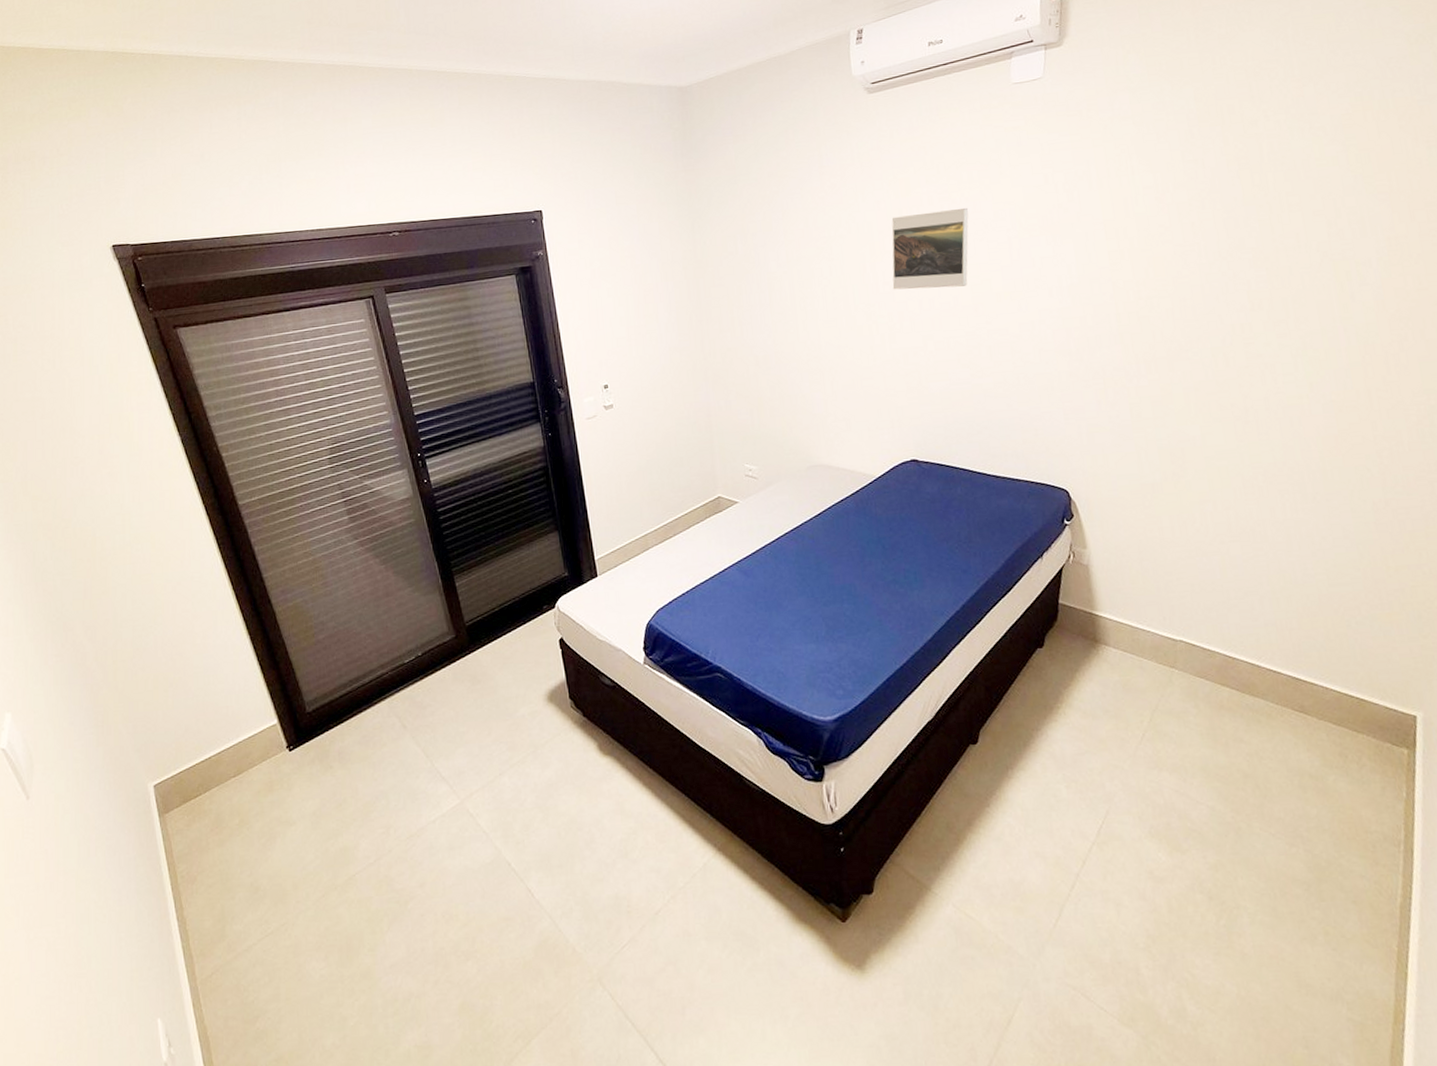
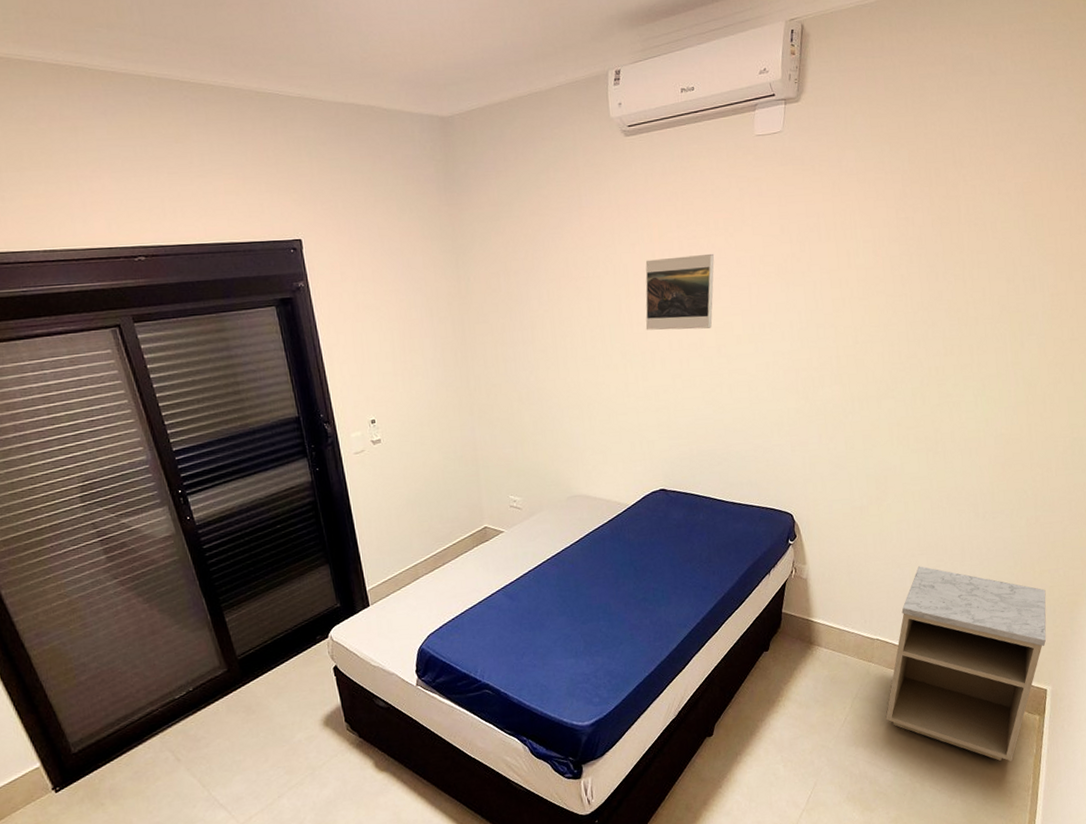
nightstand: none [1196,555,1411,805] -> present [885,566,1047,761]

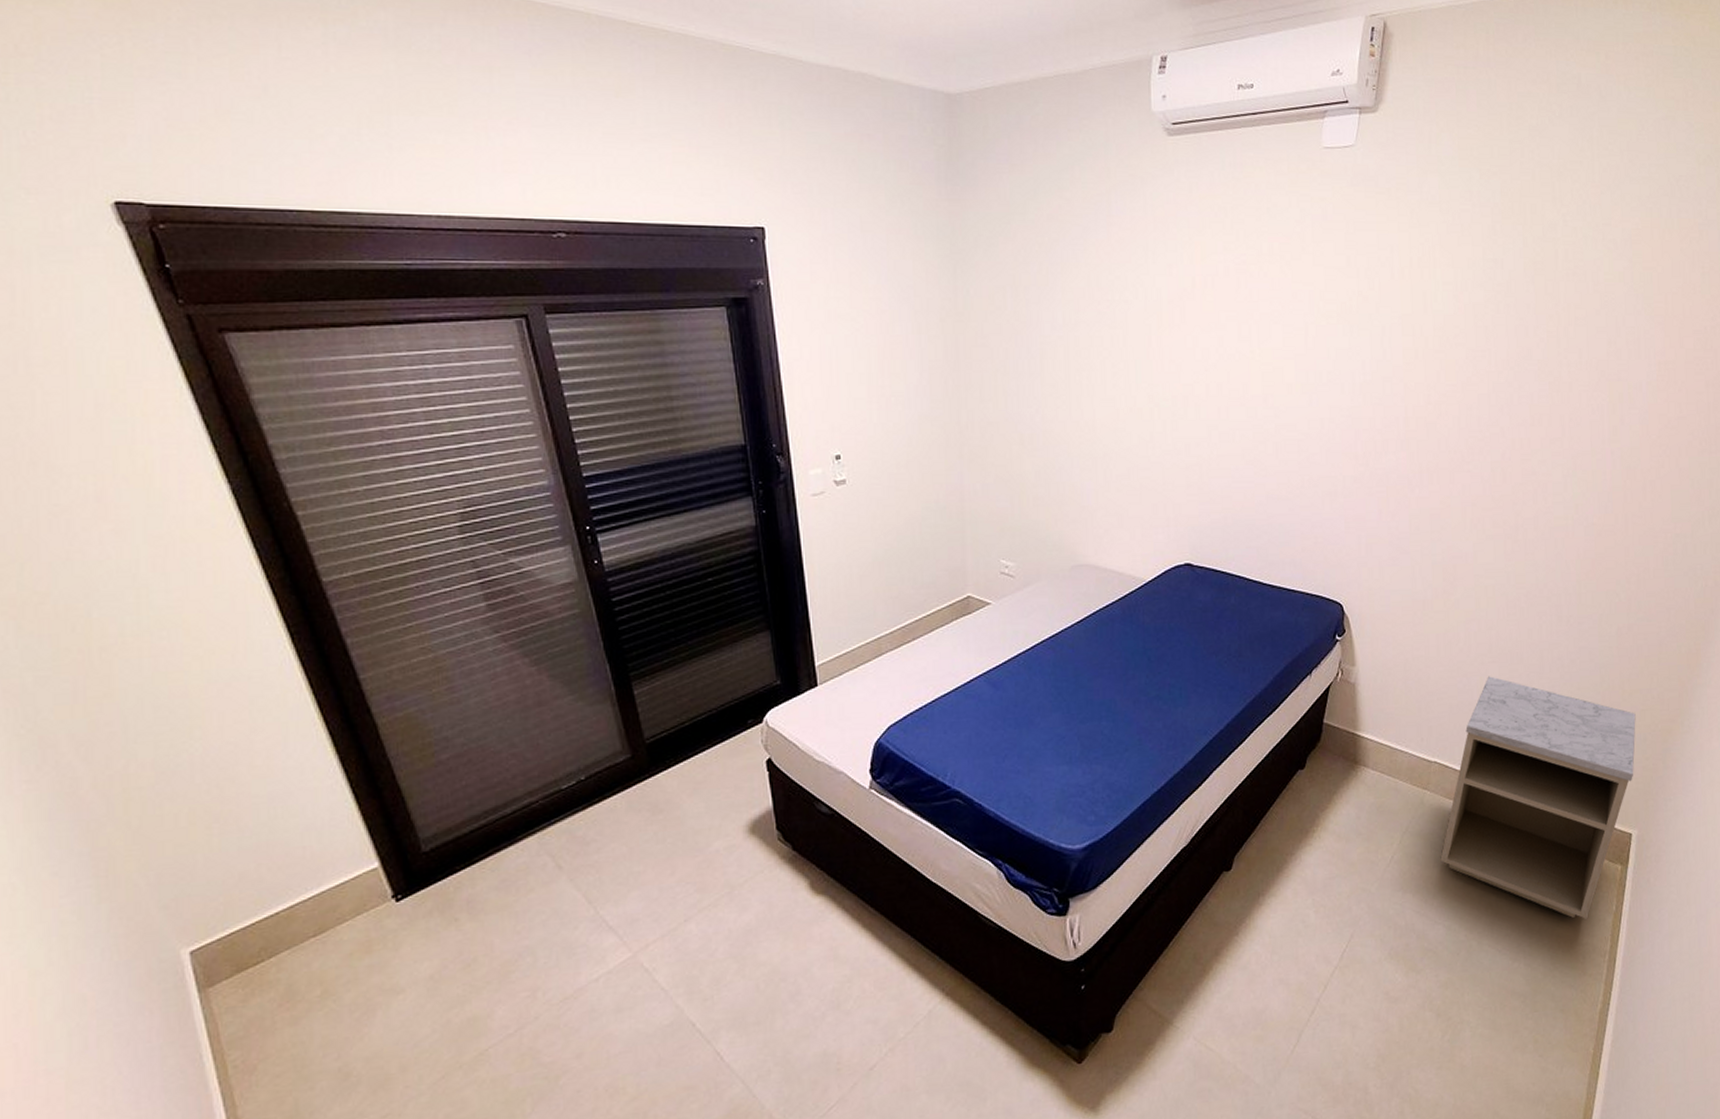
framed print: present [645,253,715,330] -> none [1179,283,1267,373]

